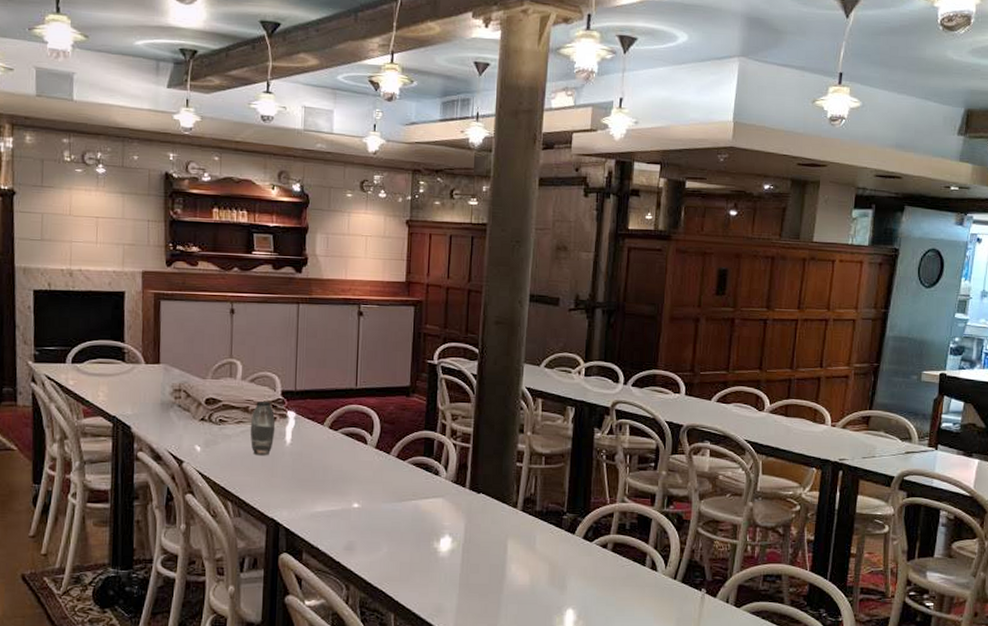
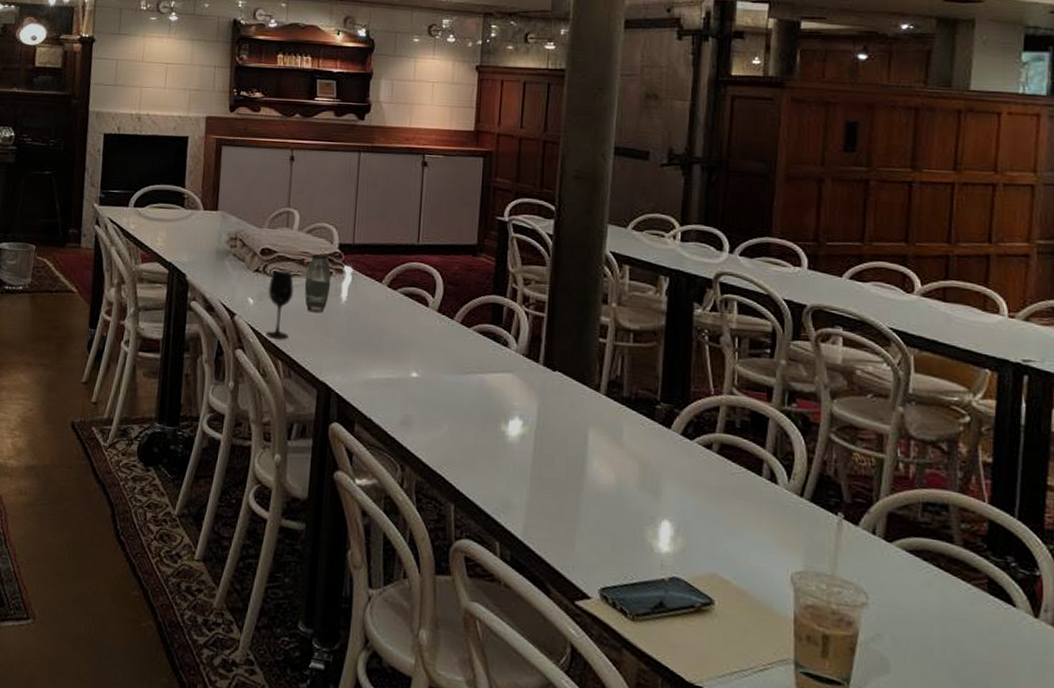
wine glass: none [214,418,239,482] -> present [266,270,294,339]

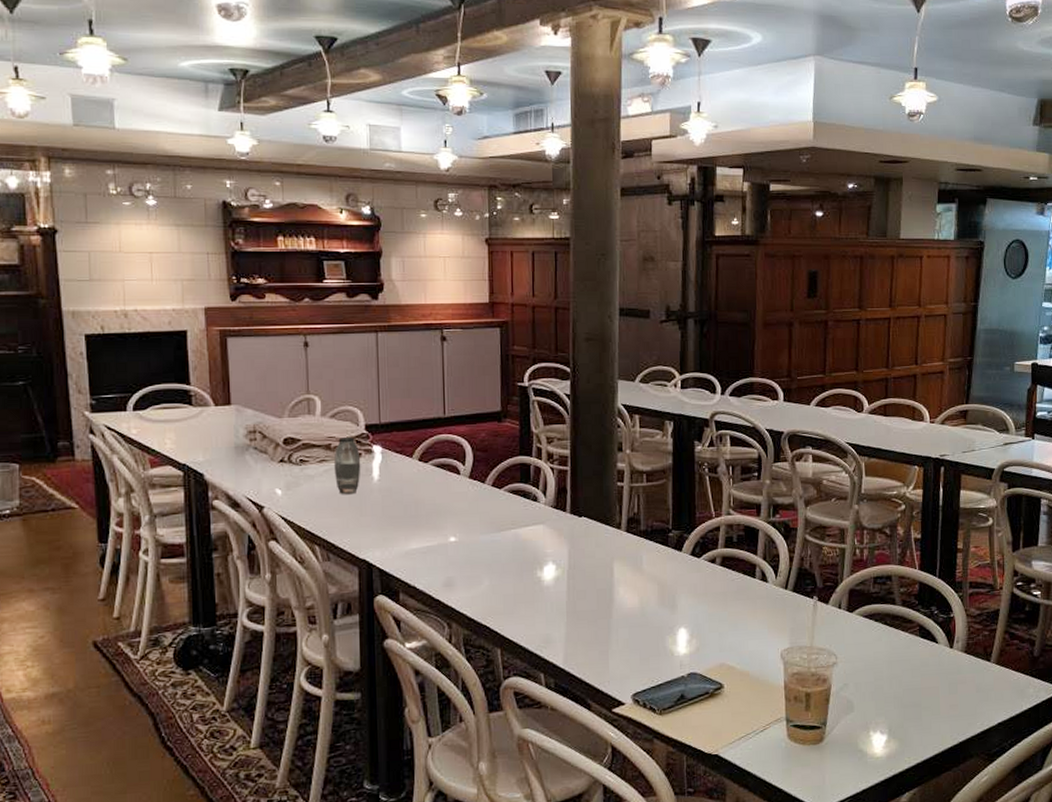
wine glass: present [266,270,294,339] -> none [296,457,323,525]

